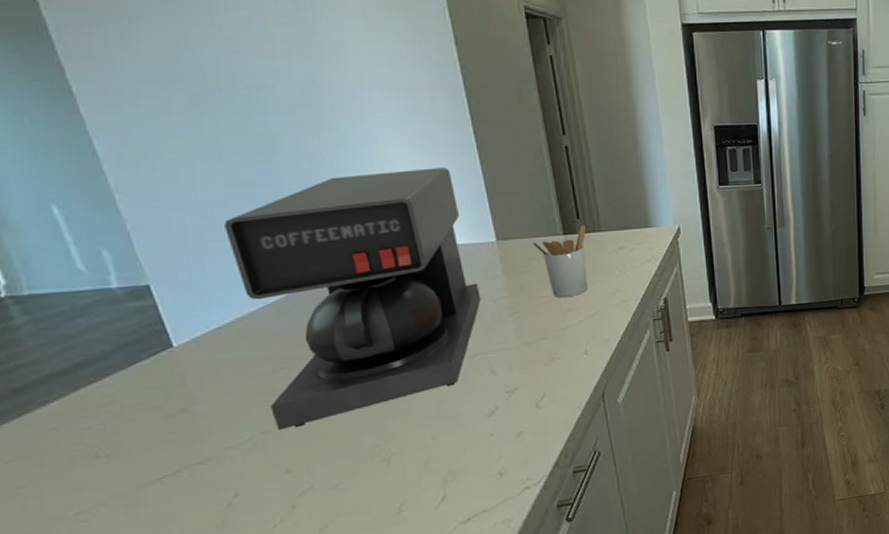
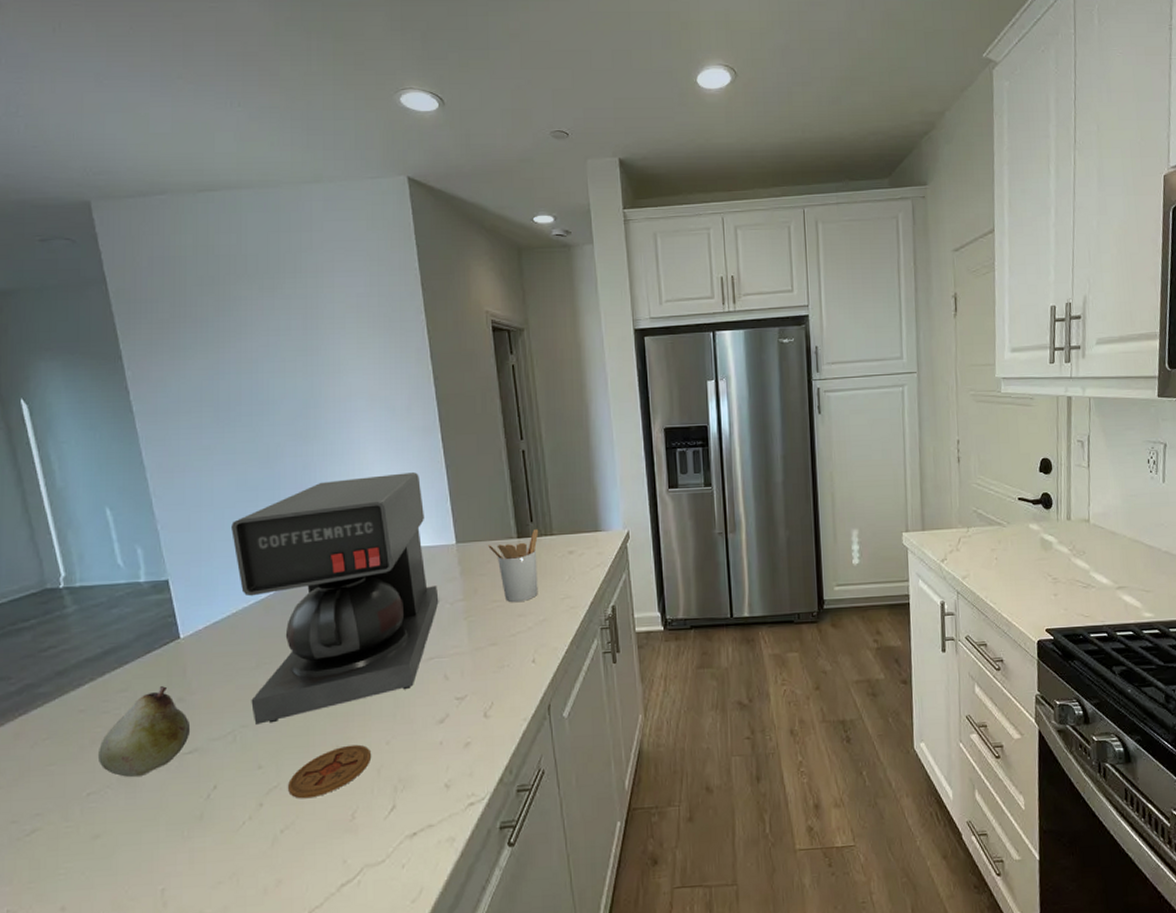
fruit: none [83,398,199,494] -> present [99,686,191,777]
coaster: none [323,441,417,498] -> present [288,744,372,799]

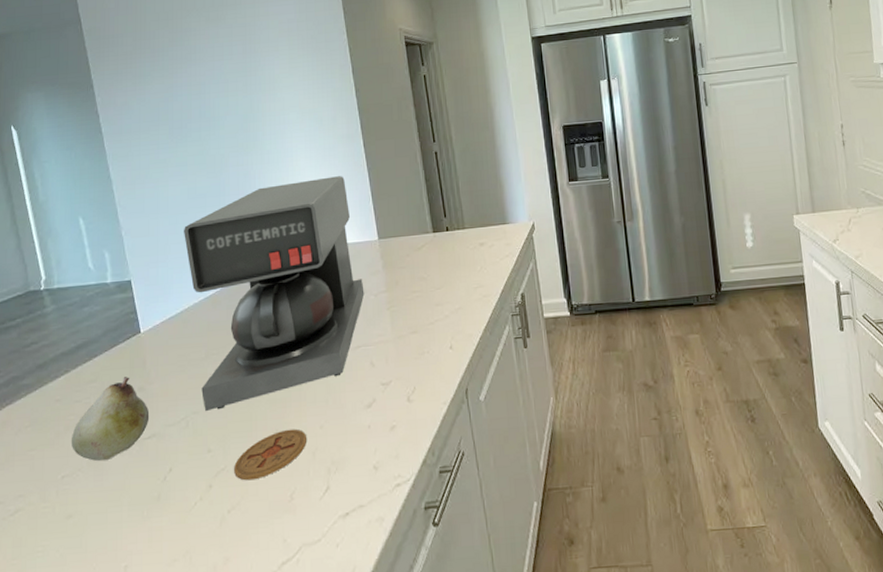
utensil holder: present [488,529,539,603] -> none [407,224,453,293]

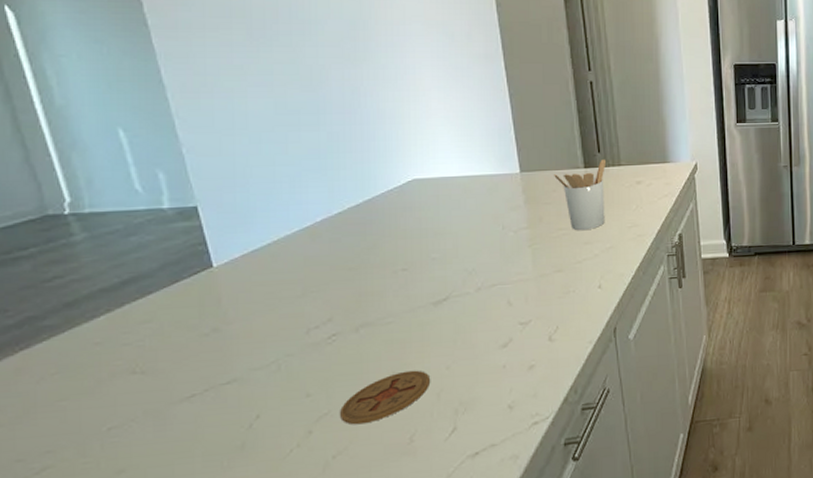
fruit: present [72,377,150,461] -> none [120,316,228,410]
coffee maker: present [184,176,365,412] -> none [270,100,502,354]
utensil holder: none [407,224,453,293] -> present [554,160,607,231]

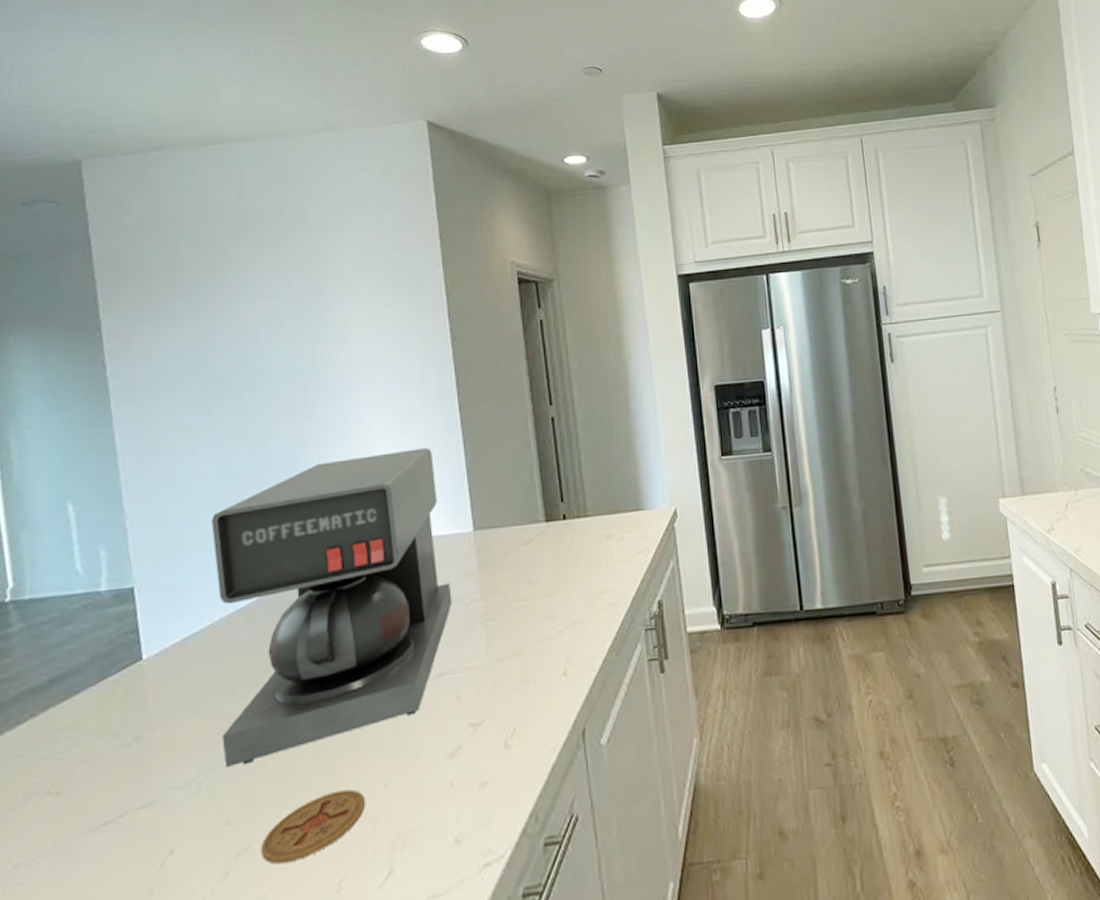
coffee maker: none [270,100,502,354] -> present [211,448,452,769]
utensil holder: present [554,160,607,231] -> none [511,510,571,602]

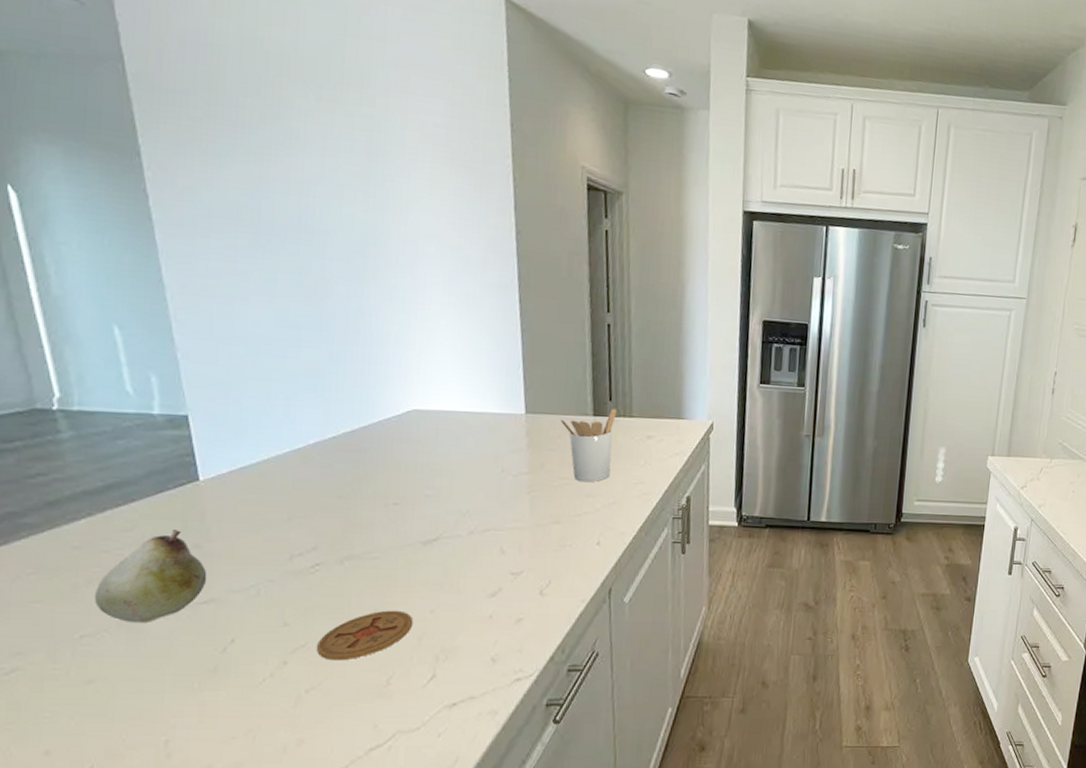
fruit: none [31,721,147,842] -> present [95,530,207,622]
coffee maker: present [211,448,452,769] -> none [267,329,502,581]
utensil holder: none [511,510,571,602] -> present [561,409,618,483]

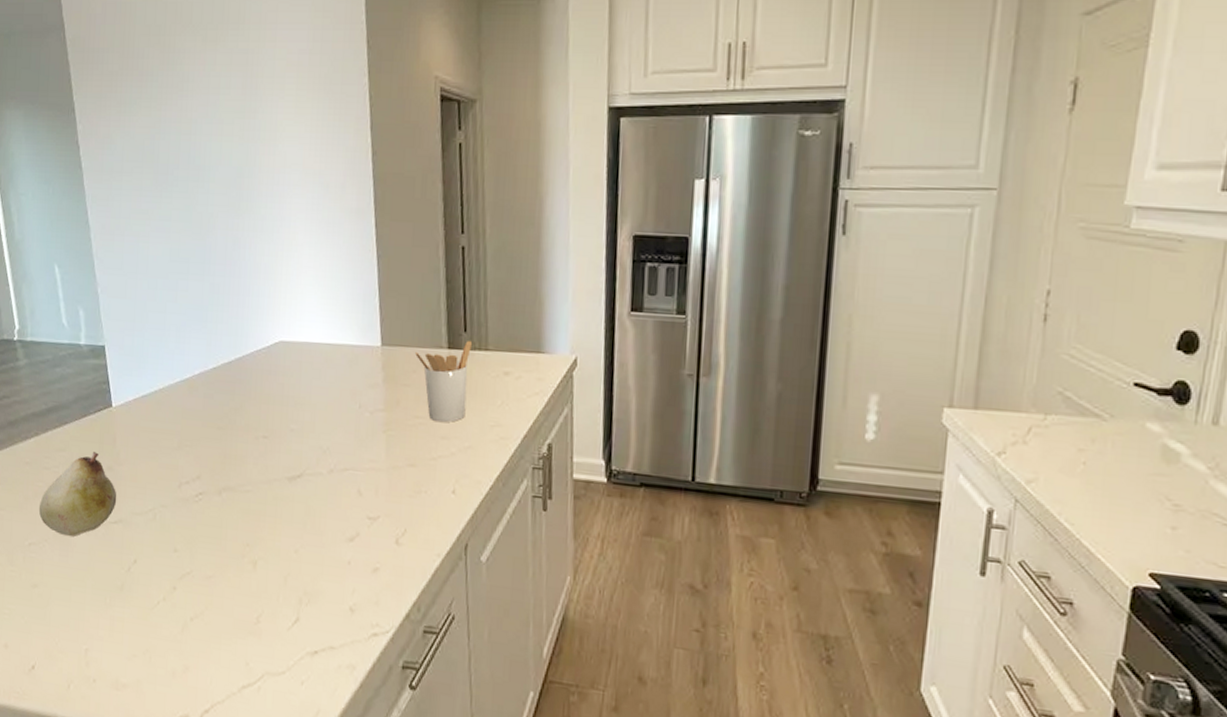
coaster: present [317,610,414,661] -> none [200,545,280,593]

